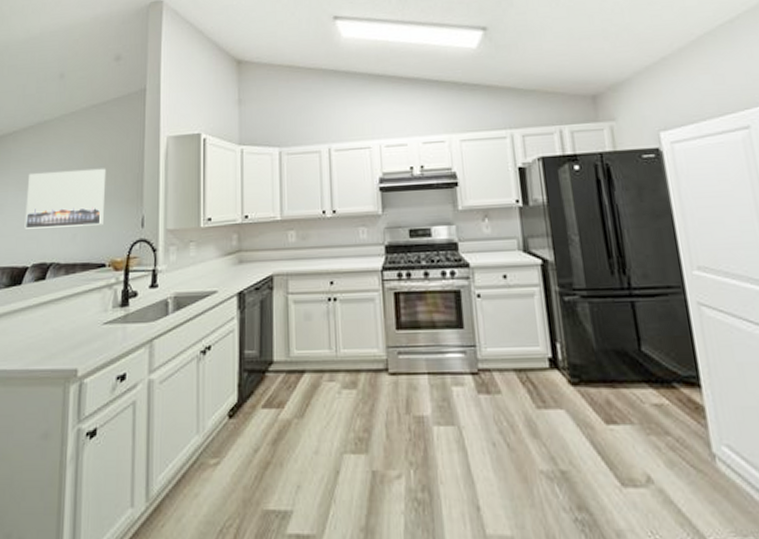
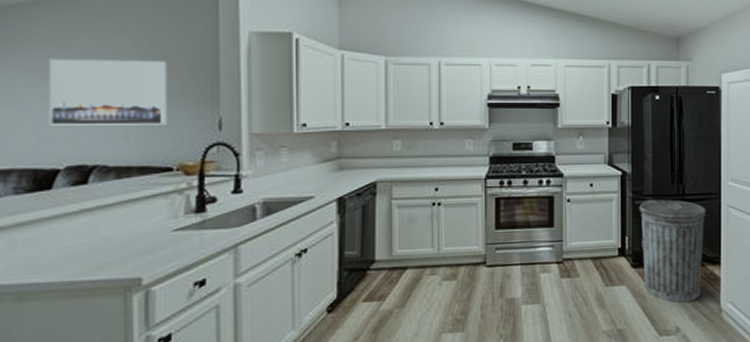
trash can: none [570,294,677,440] -> present [639,199,706,303]

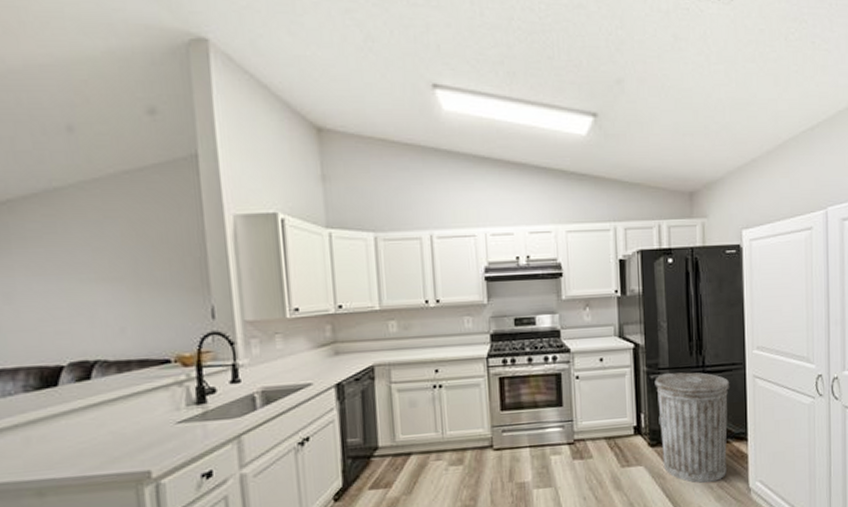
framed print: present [48,58,168,125] -> none [43,250,161,322]

